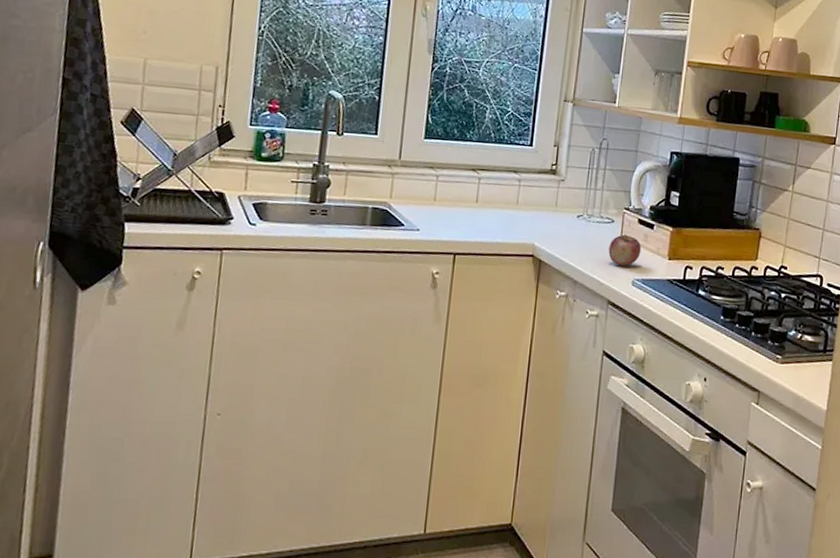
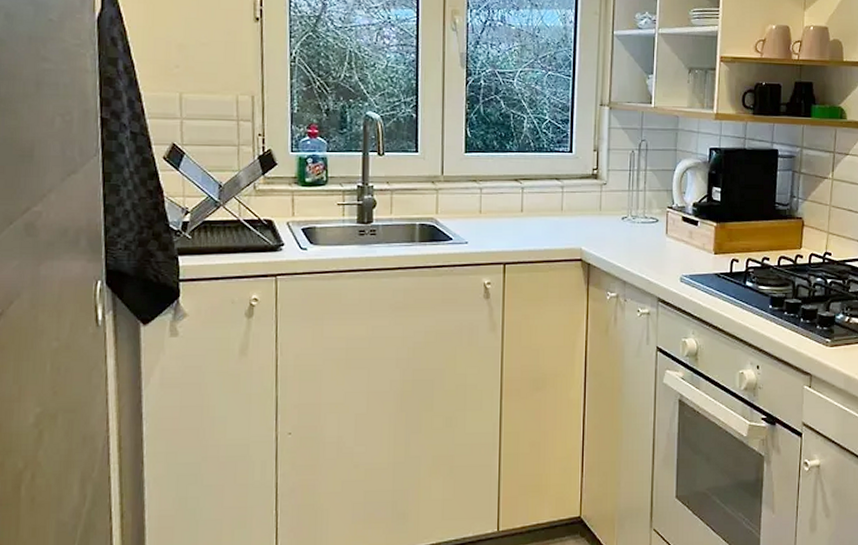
apple: present [608,233,642,266] -> none [655,231,687,263]

